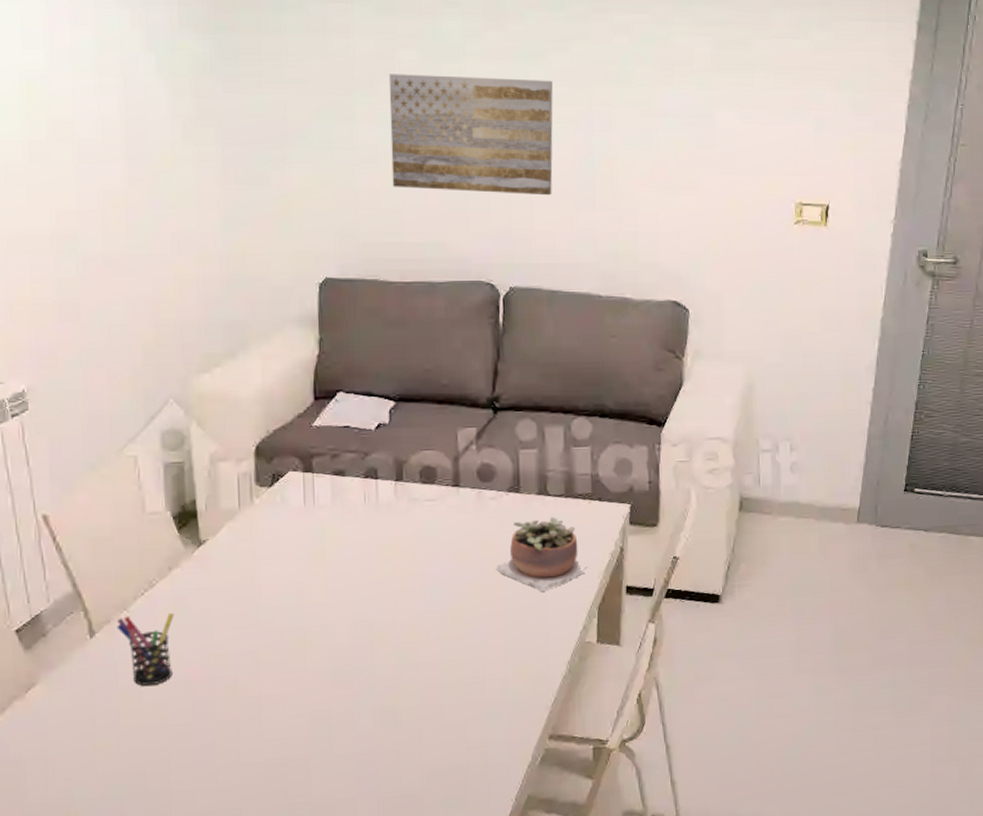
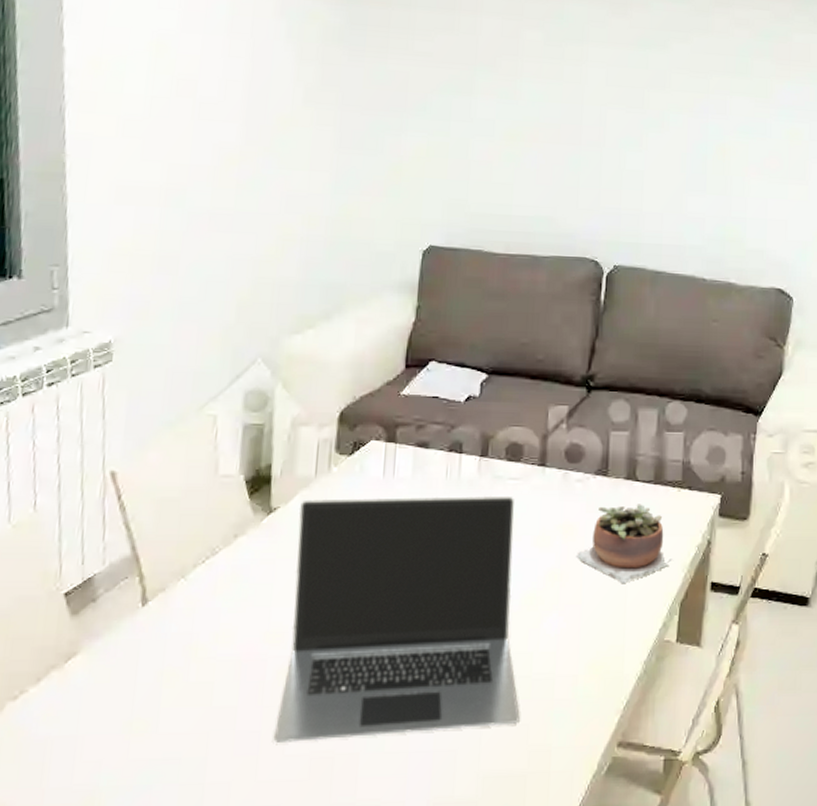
pen holder: present [116,612,175,686] -> none [171,583,235,662]
laptop: none [227,517,456,753] -> present [274,495,520,742]
wall art: present [388,74,553,196] -> none [505,52,672,178]

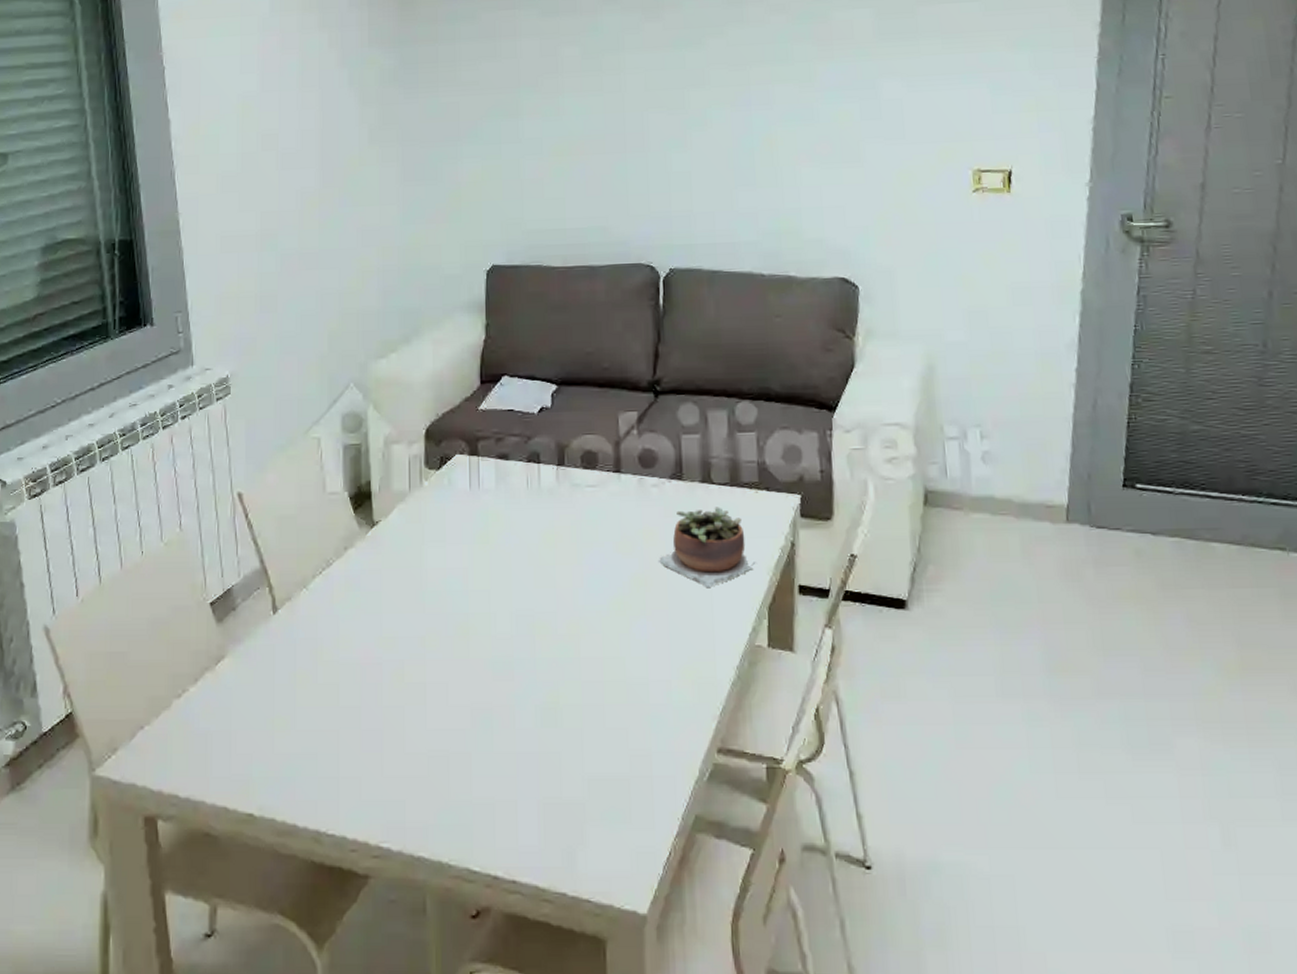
laptop: present [274,495,520,742] -> none [395,503,618,741]

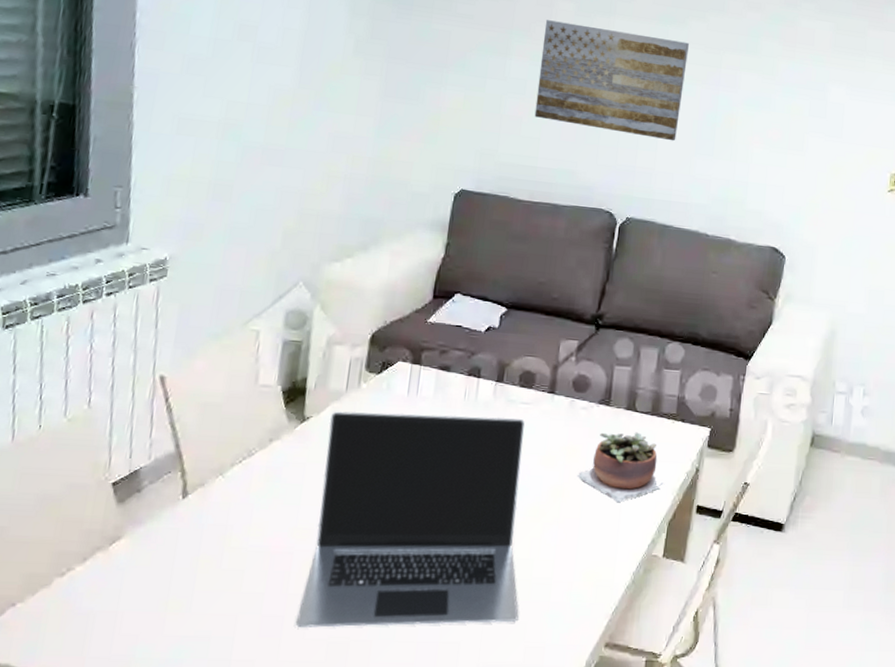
laptop: none [395,503,618,741] -> present [296,411,525,628]
wall art: none [552,64,711,177] -> present [534,20,689,141]

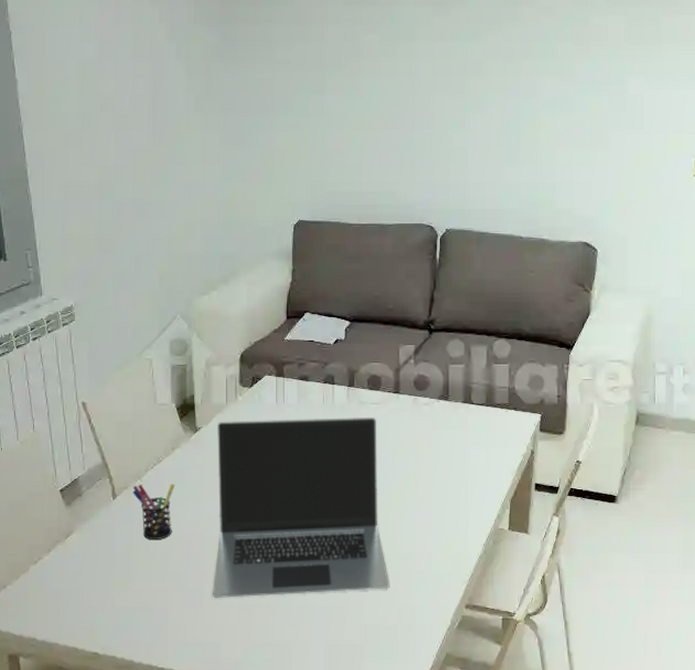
pen holder: none [209,481,268,551] -> present [132,483,175,539]
wall art: present [534,20,689,141] -> none [354,54,487,153]
succulent plant: present [578,432,664,502] -> none [427,422,503,484]

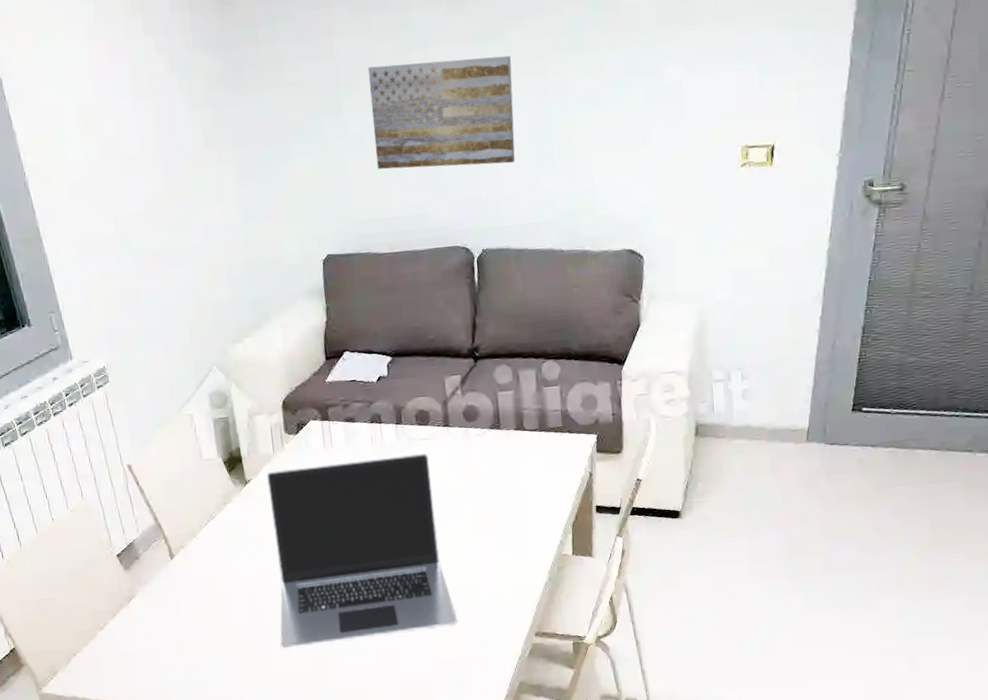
pen holder: present [132,483,175,539] -> none [189,538,234,596]
wall art: none [354,54,487,153] -> present [367,55,515,170]

